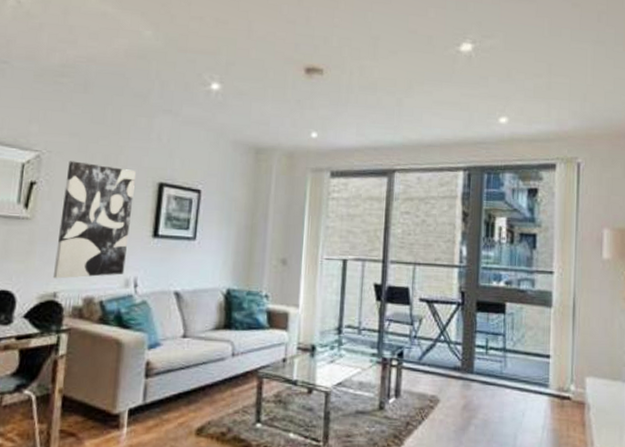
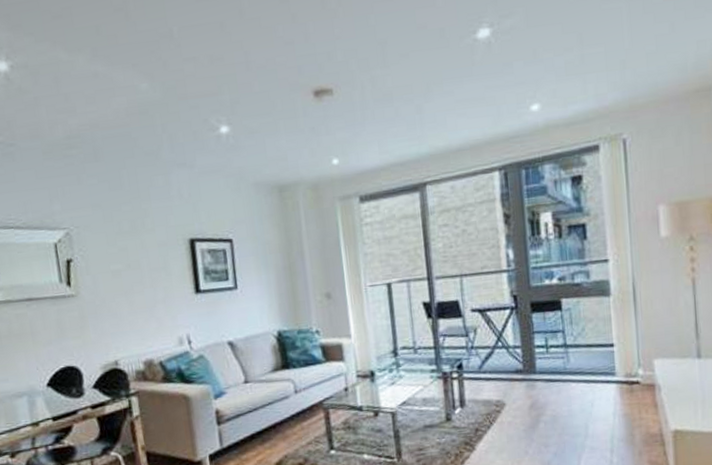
wall art: present [52,161,136,279] -> none [98,231,176,348]

